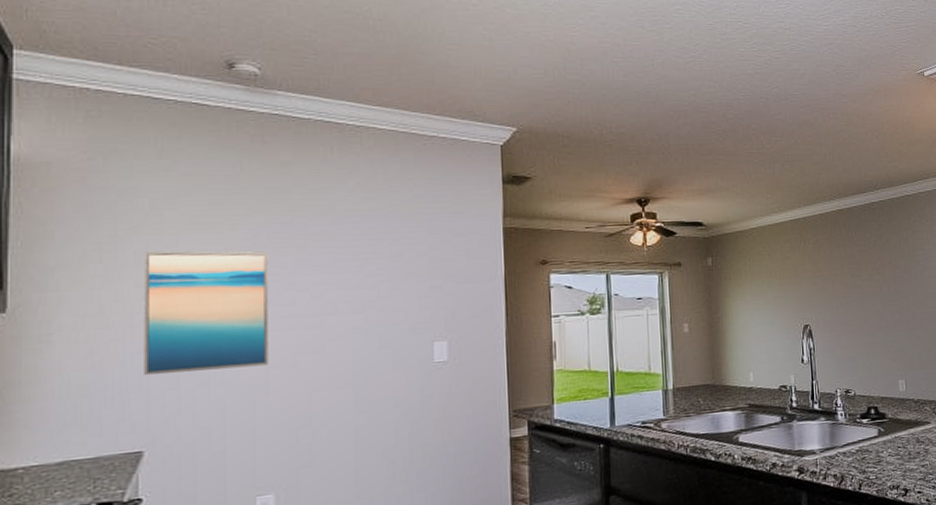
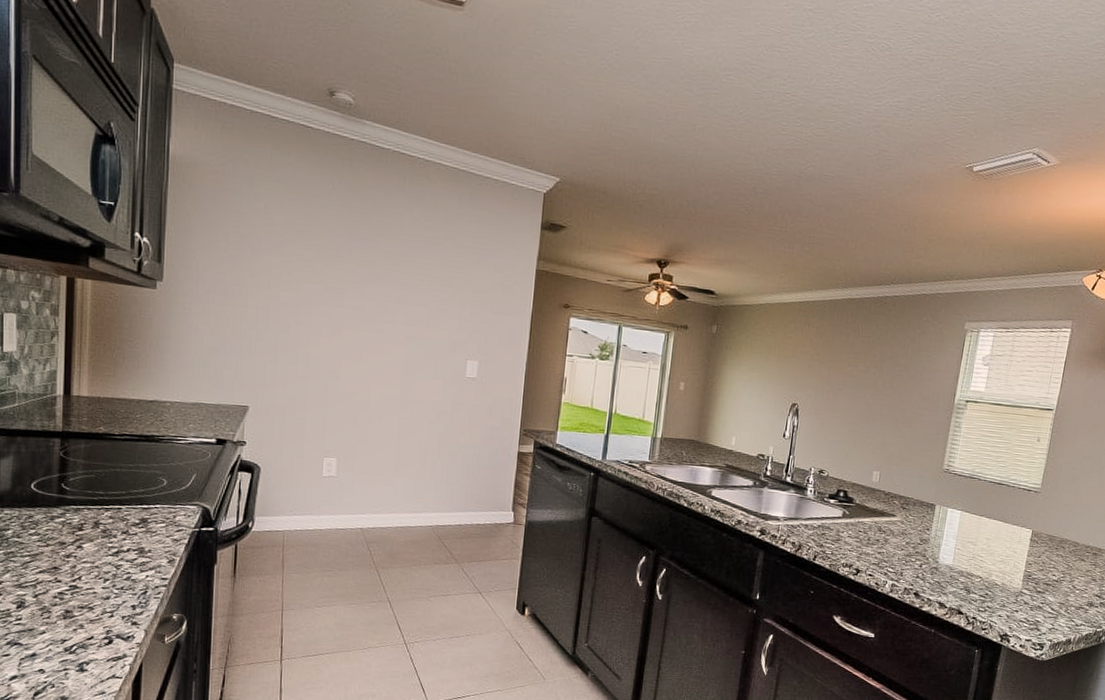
wall art: present [143,251,269,376] -> none [252,247,348,356]

